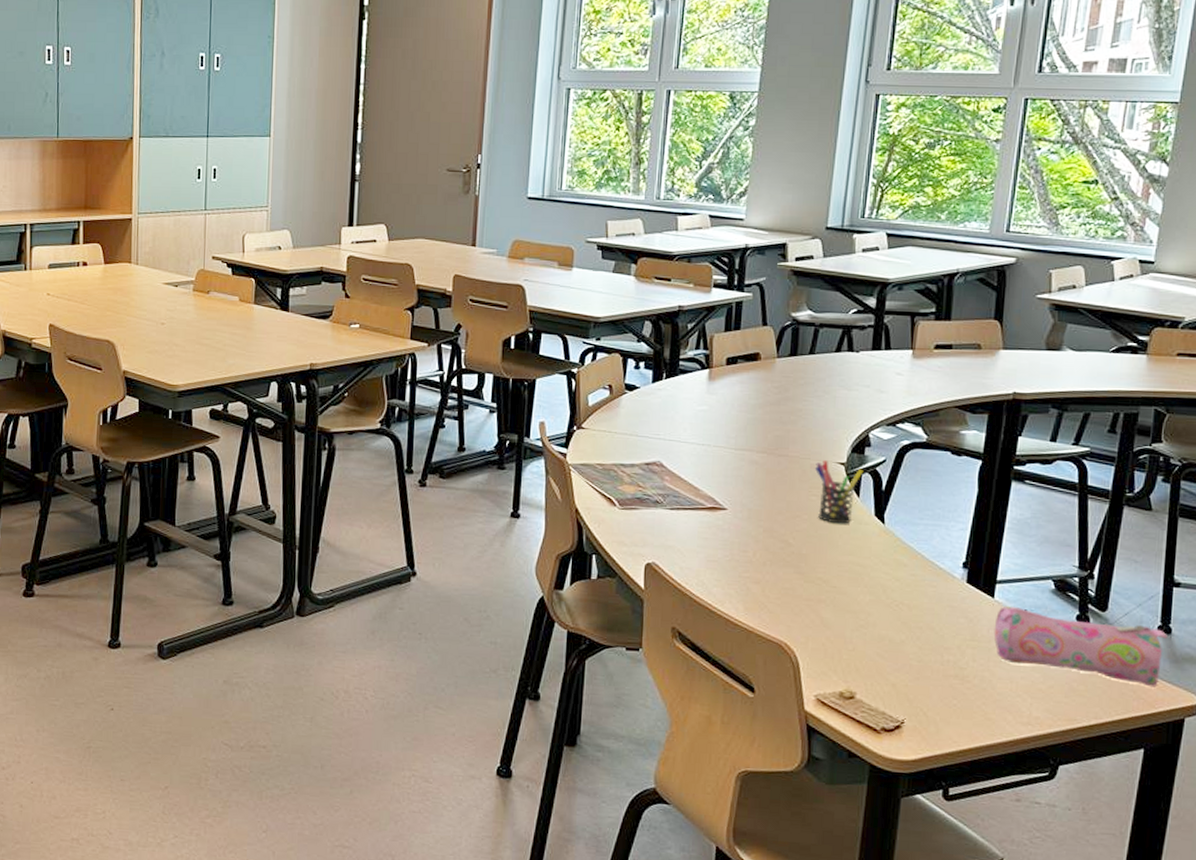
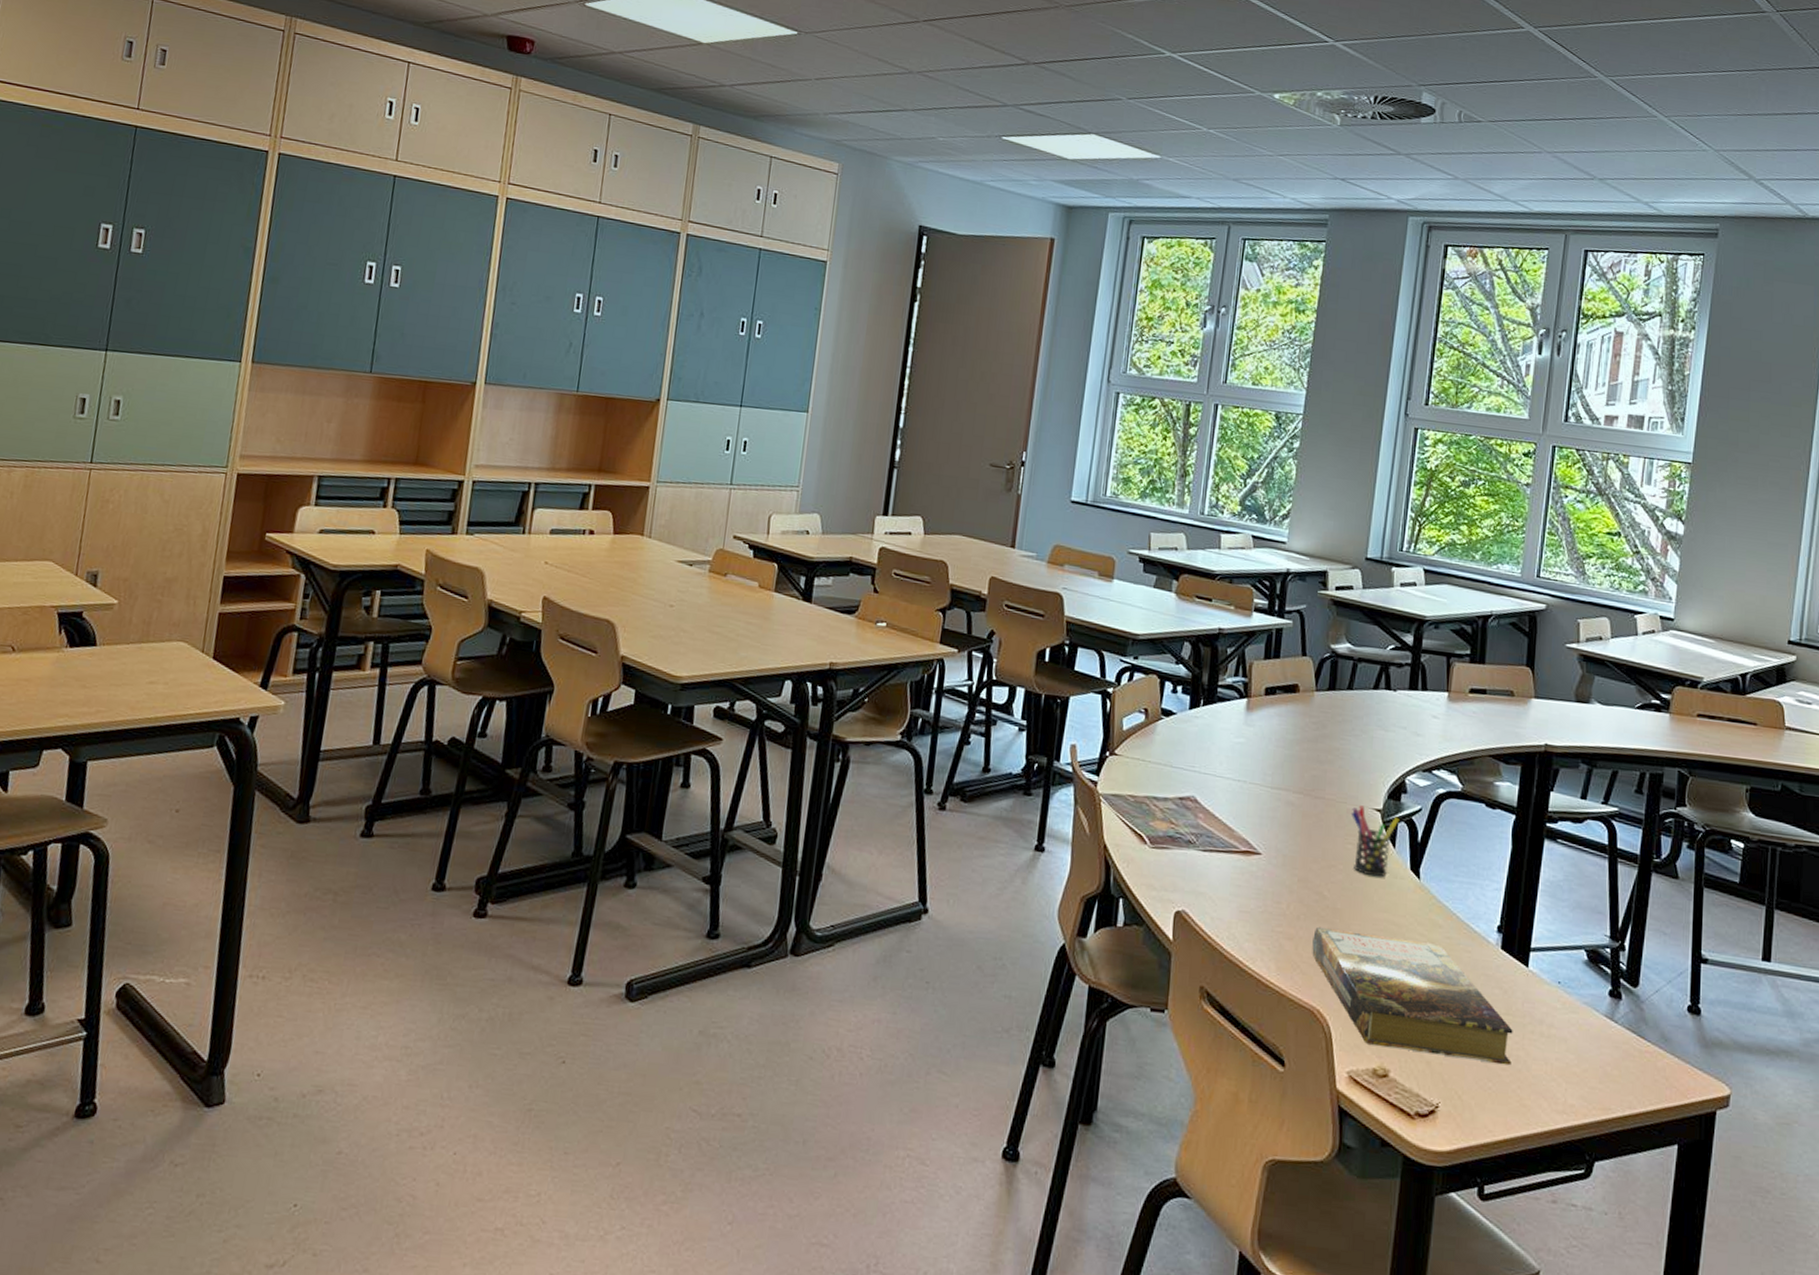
book: none [778,570,978,685] -> present [1312,926,1513,1066]
pencil case: present [993,605,1167,687] -> none [1528,976,1697,1075]

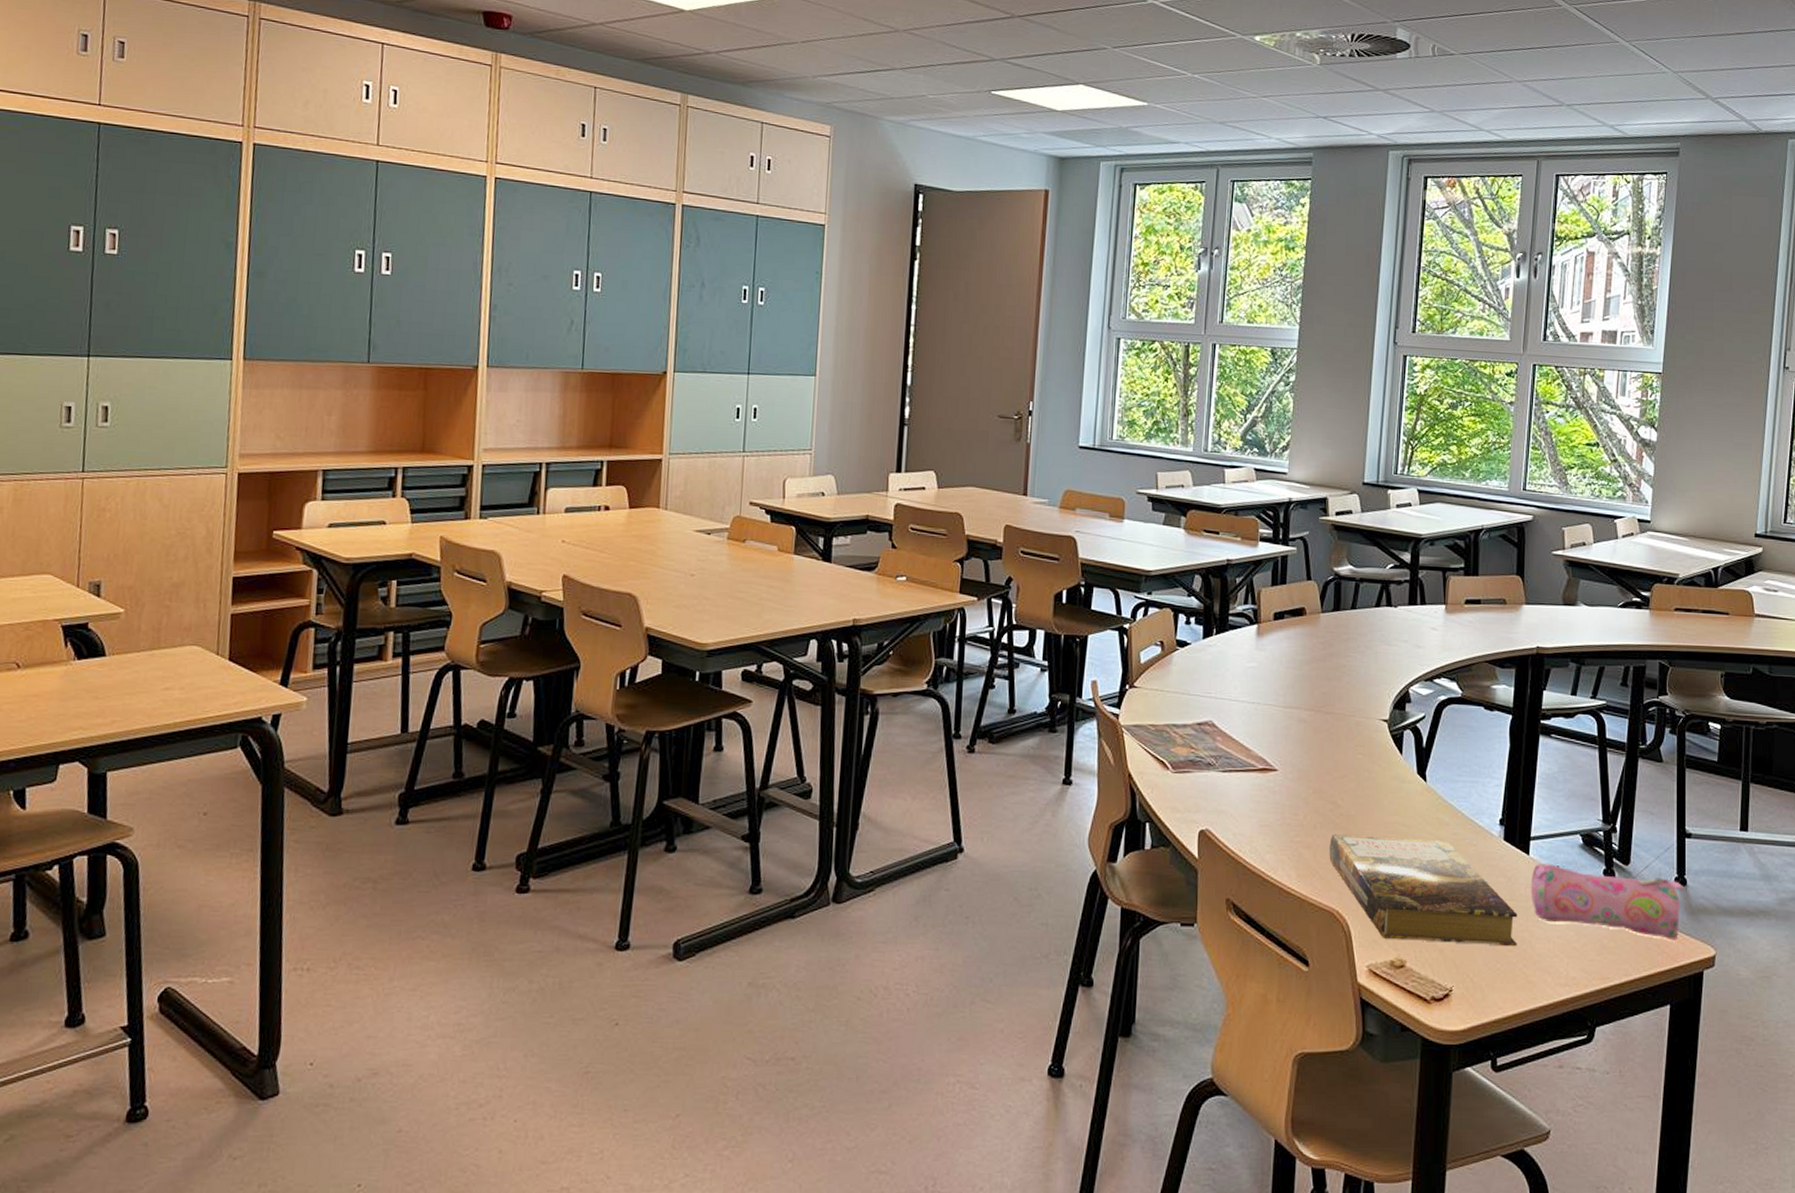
pen holder: present [1350,805,1400,877] -> none [1359,717,1405,783]
pencil case: none [1528,976,1697,1075] -> present [1530,862,1683,941]

